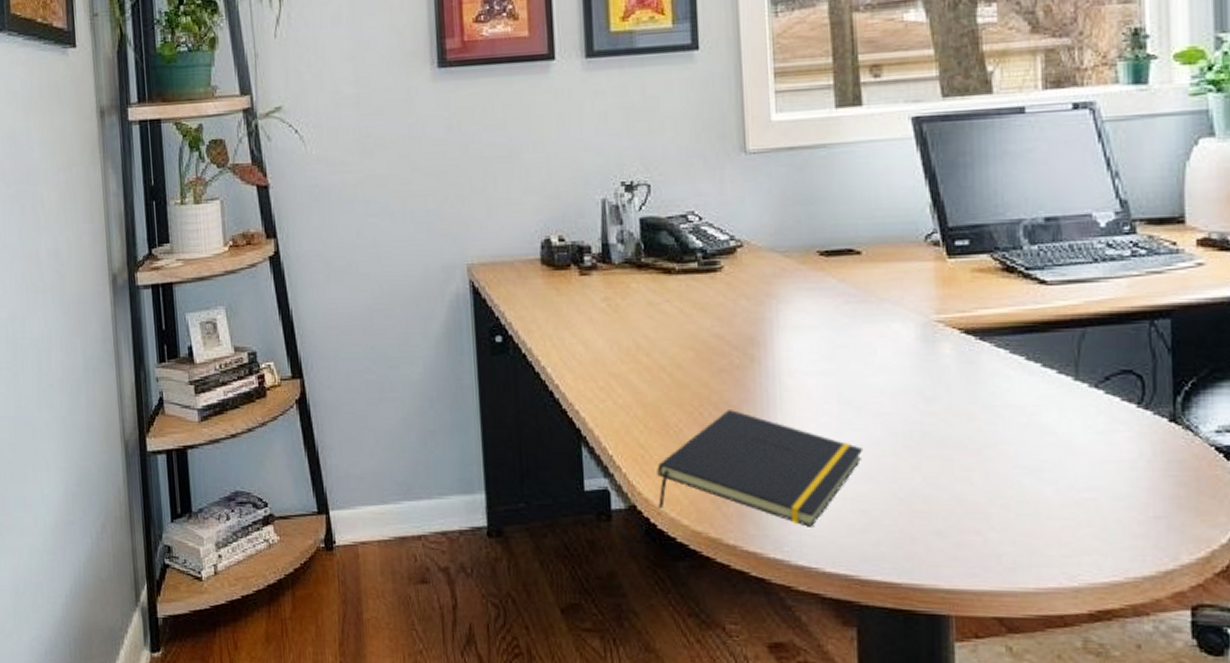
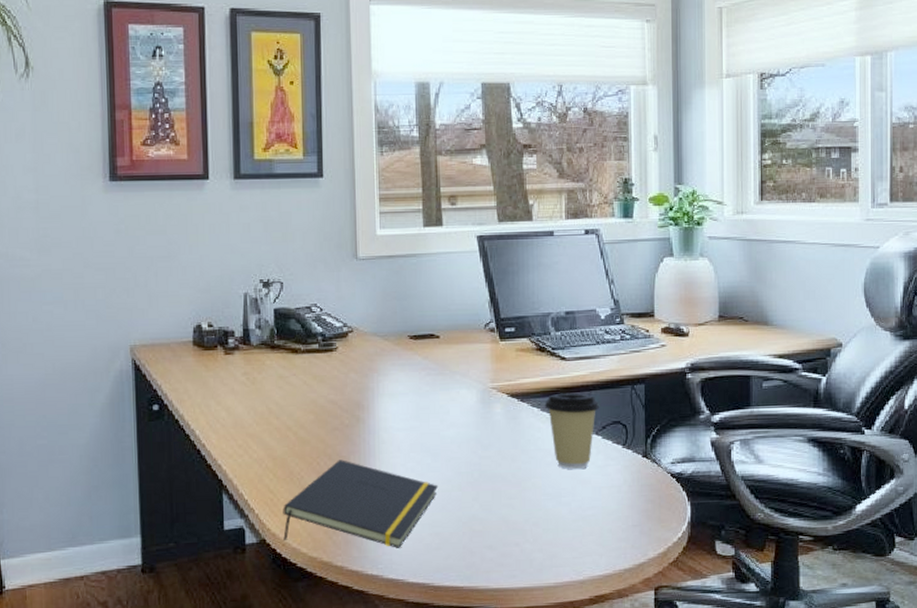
coffee cup: none [1015,329,1101,436] -> present [544,392,600,470]

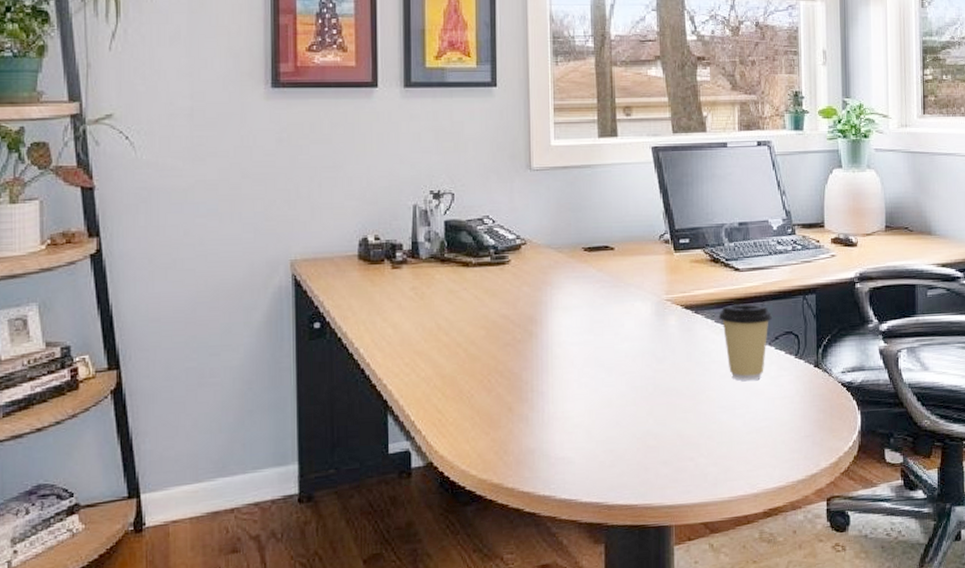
notepad: present [283,460,439,548] -> none [451,376,613,467]

